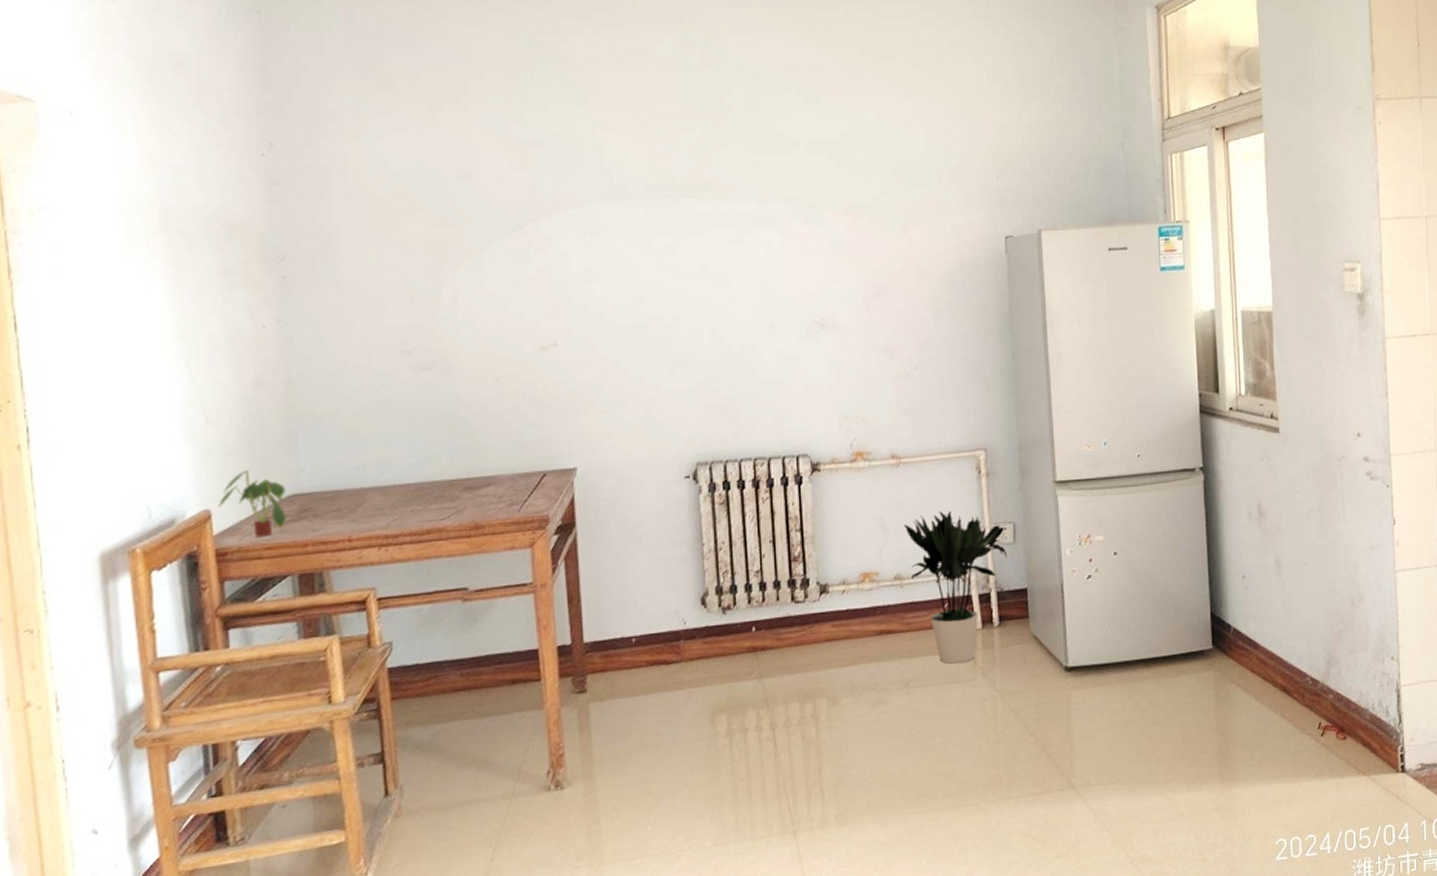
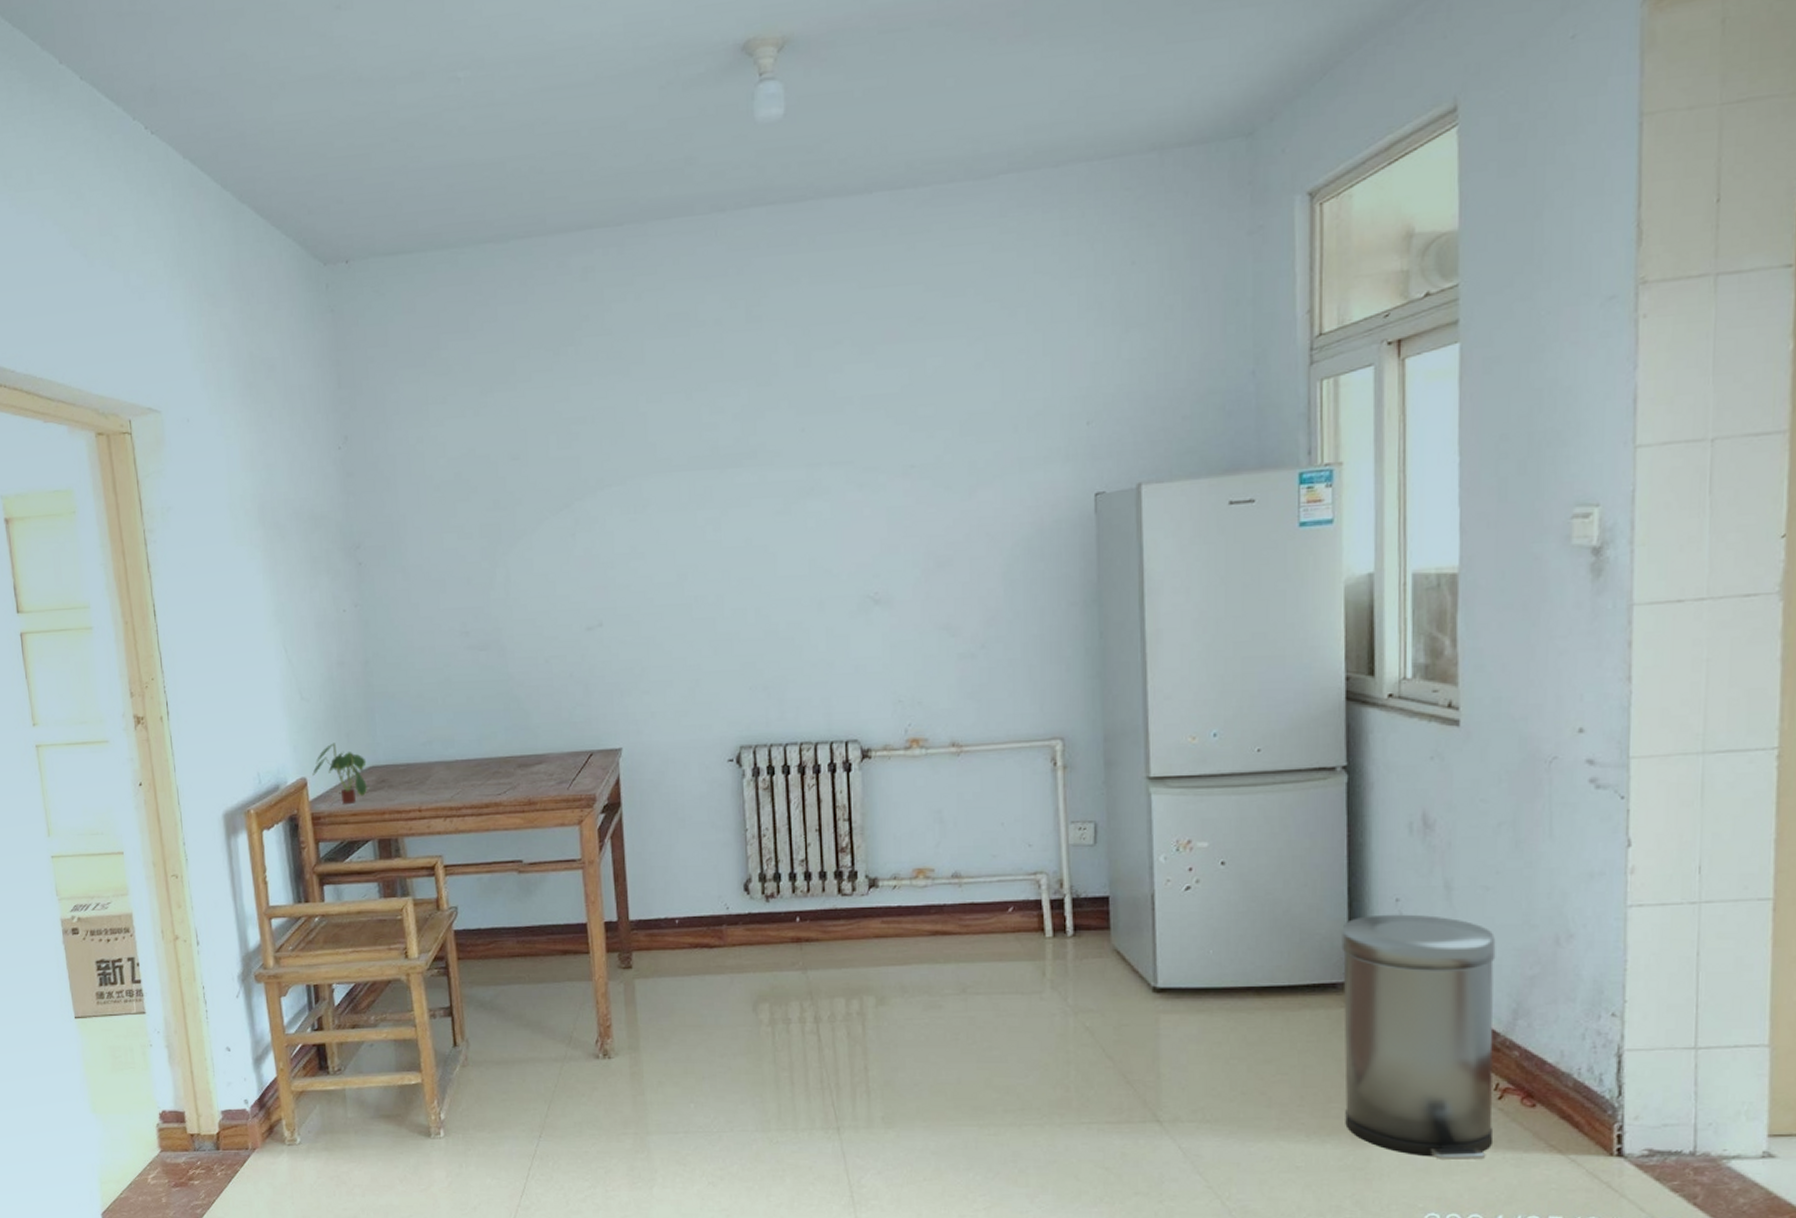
potted plant: present [903,511,1008,664] -> none [963,806,1086,973]
pedal bin: none [1205,588,1319,793] -> present [1341,914,1496,1161]

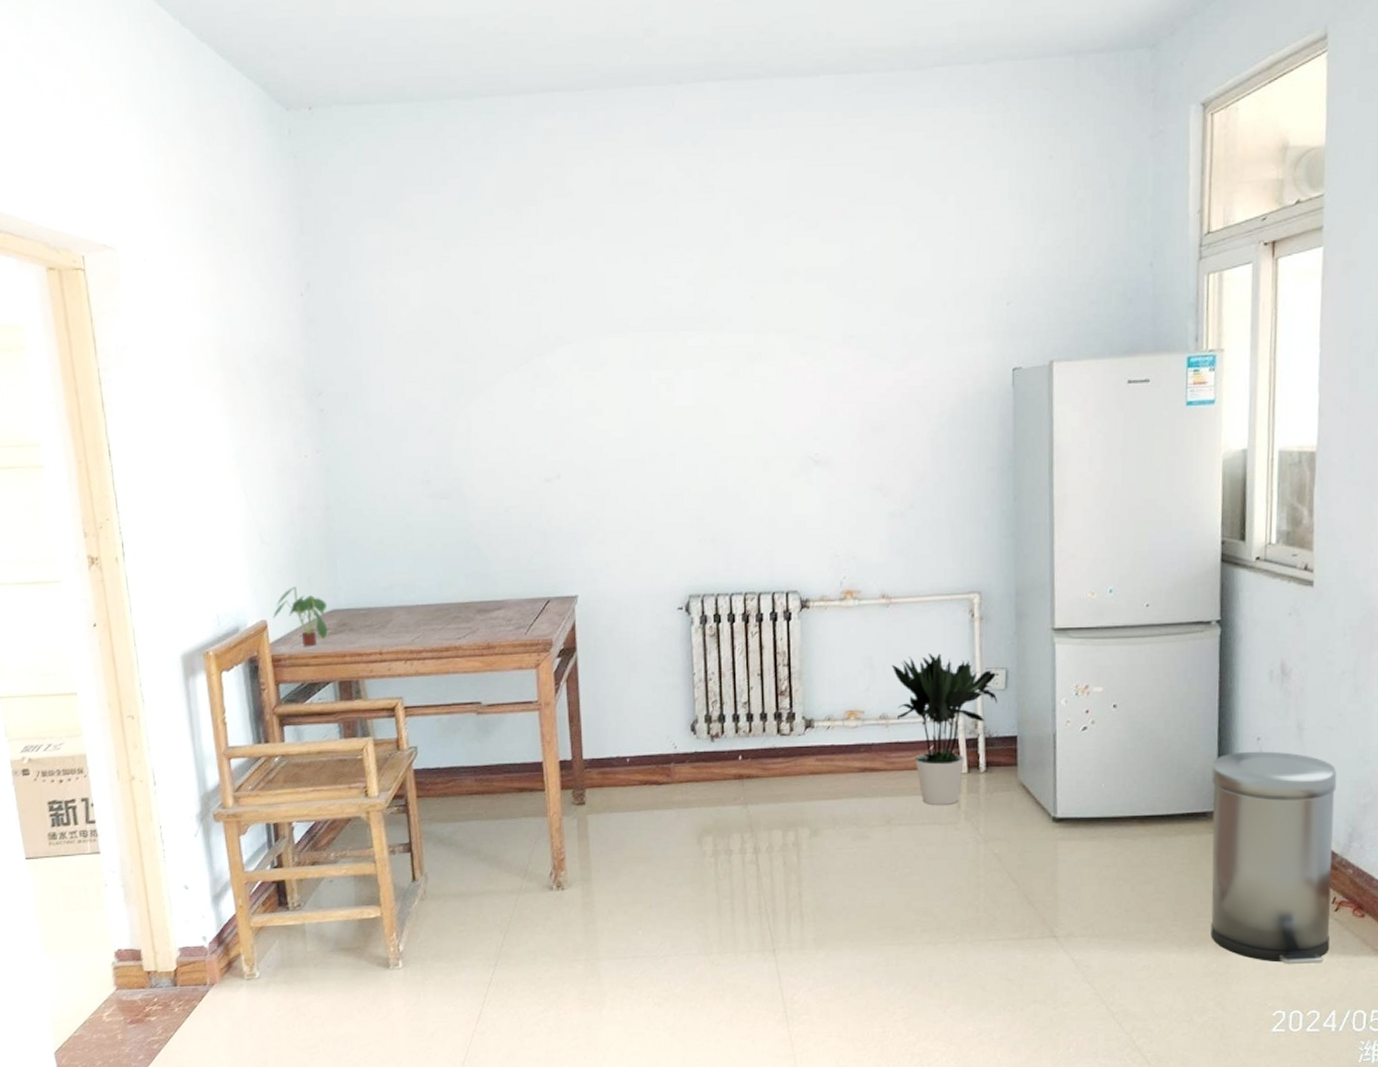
potted plant: none [963,806,1086,973] -> present [891,653,999,806]

